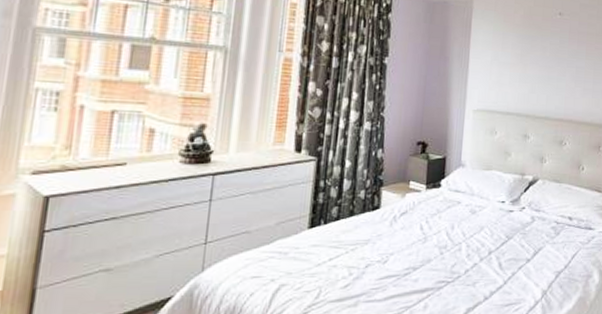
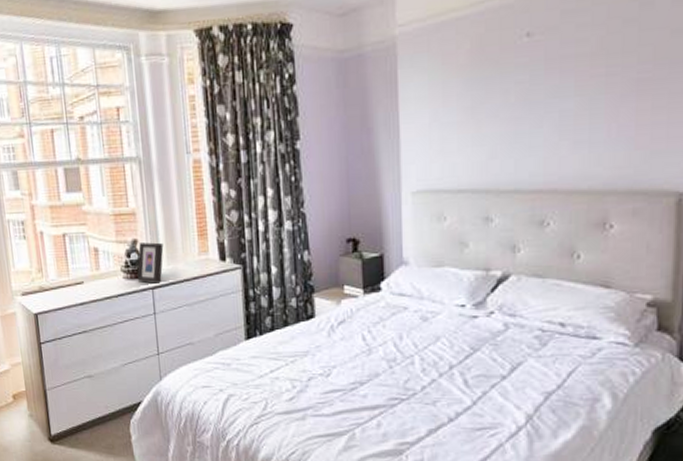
picture frame: none [196,128,236,170] -> present [137,242,164,284]

